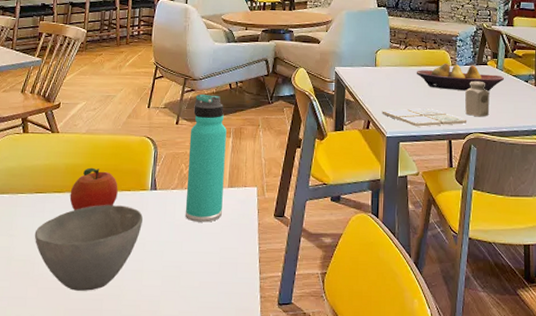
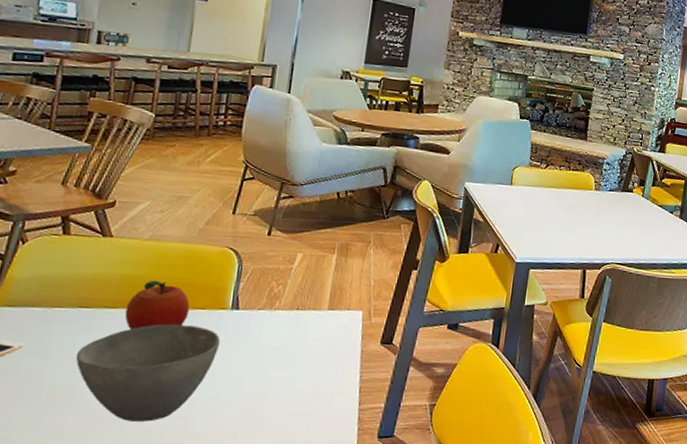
thermos bottle: present [185,93,227,222] -> none [273,201,331,348]
drink coaster: present [382,107,467,127] -> none [513,233,605,254]
fruit bowl: present [416,63,504,91] -> none [555,187,649,221]
salt shaker: present [465,81,490,117] -> none [604,208,632,247]

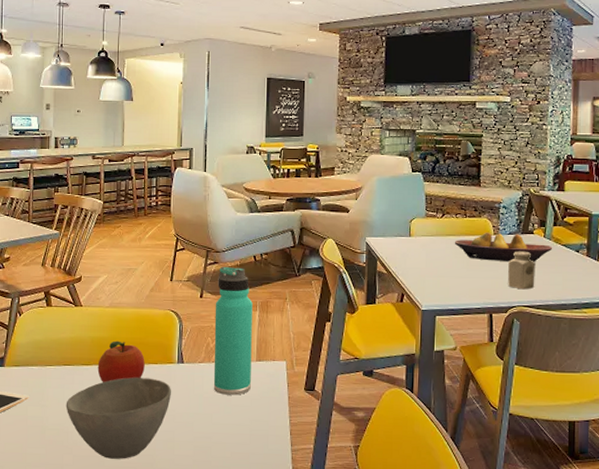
thermos bottle: none [273,201,331,348] -> present [213,266,253,395]
fruit bowl: none [555,187,649,221] -> present [454,232,552,262]
salt shaker: none [604,208,632,247] -> present [508,251,535,290]

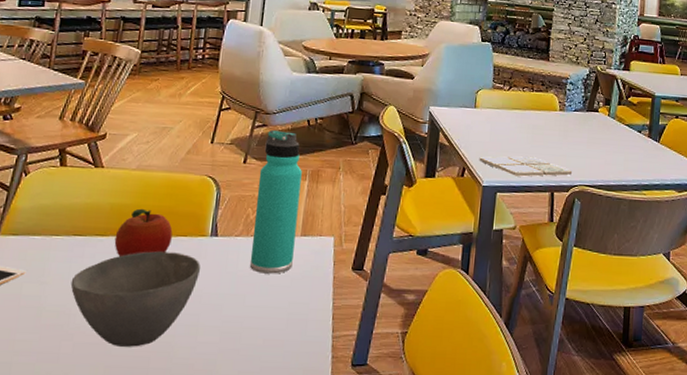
drink coaster: none [417,280,510,300] -> present [479,156,573,177]
fruit bowl: present [454,232,552,262] -> none [519,107,616,141]
salt shaker: present [508,251,535,290] -> none [571,128,599,169]

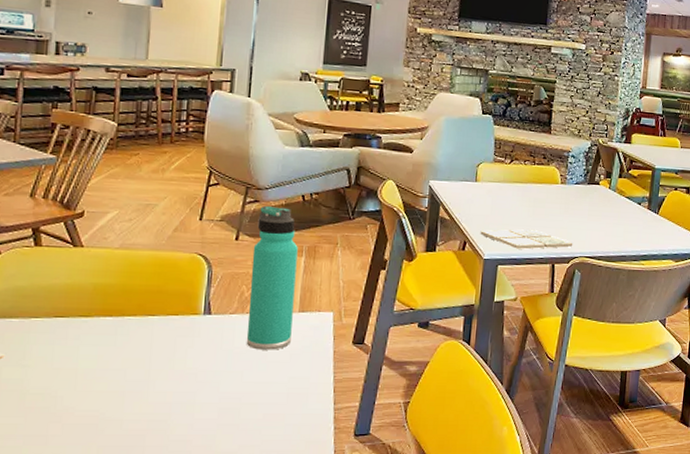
bowl: present [70,251,200,347] -> none [55,331,194,426]
fruit: present [114,208,173,258] -> none [100,288,163,338]

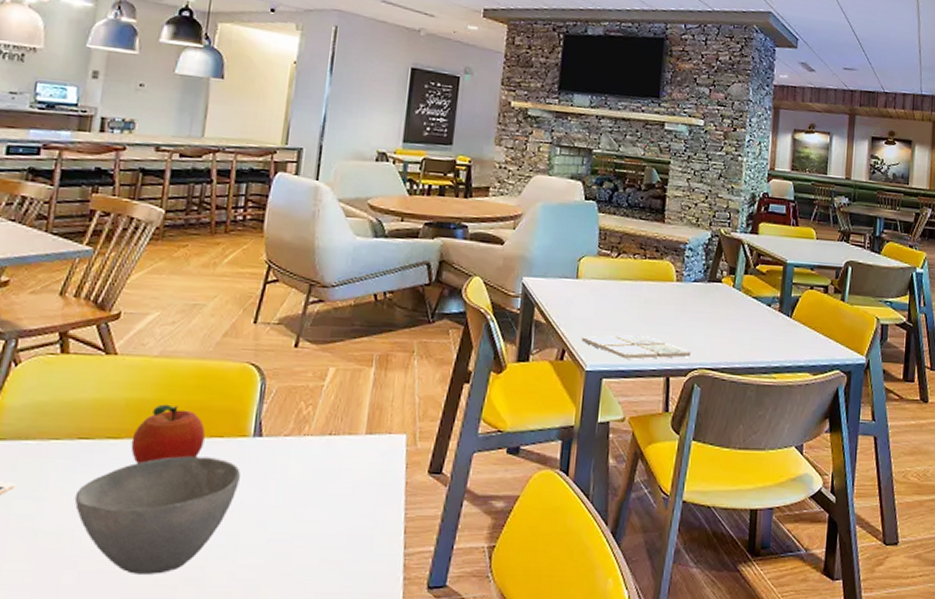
bowl: none [55,331,194,426] -> present [74,456,240,574]
fruit: none [100,288,163,338] -> present [130,404,206,465]
thermos bottle: present [246,205,298,350] -> none [302,306,368,481]

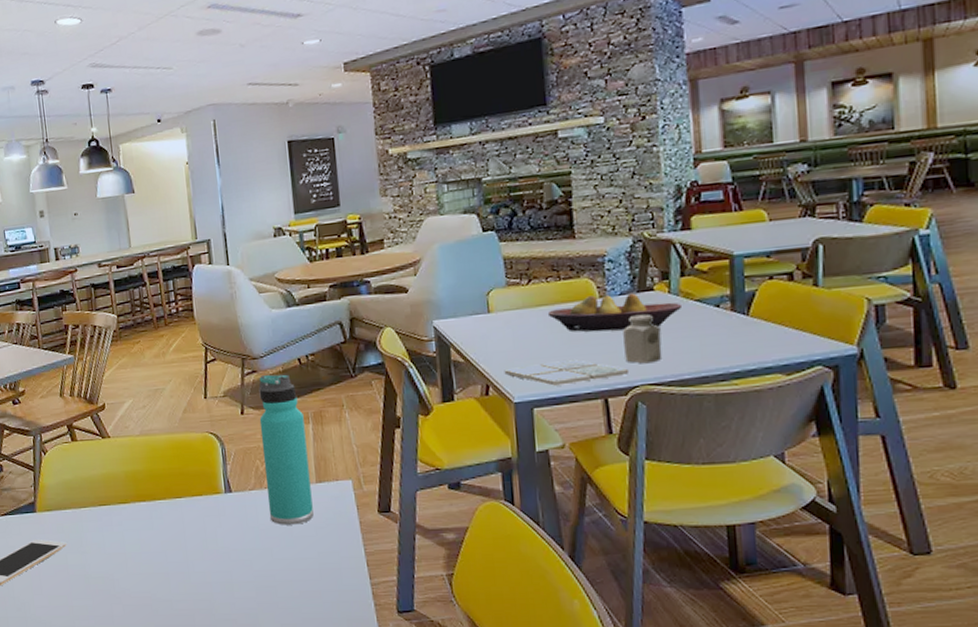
bowl: present [74,456,240,574] -> none [107,512,223,606]
fruit: present [130,404,206,465] -> none [135,473,189,523]
thermos bottle: none [302,306,368,481] -> present [259,374,314,525]
fruit bowl: none [629,277,741,316] -> present [547,293,681,332]
salt shaker: none [689,302,722,349] -> present [623,314,663,364]

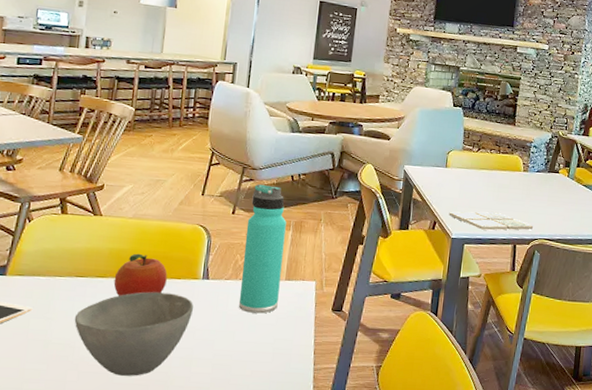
bowl: none [107,512,223,606] -> present [74,292,193,376]
fruit: none [135,473,189,523] -> present [113,253,168,297]
fruit bowl: present [547,293,681,332] -> none [487,168,574,199]
salt shaker: present [623,314,663,364] -> none [532,188,558,224]

